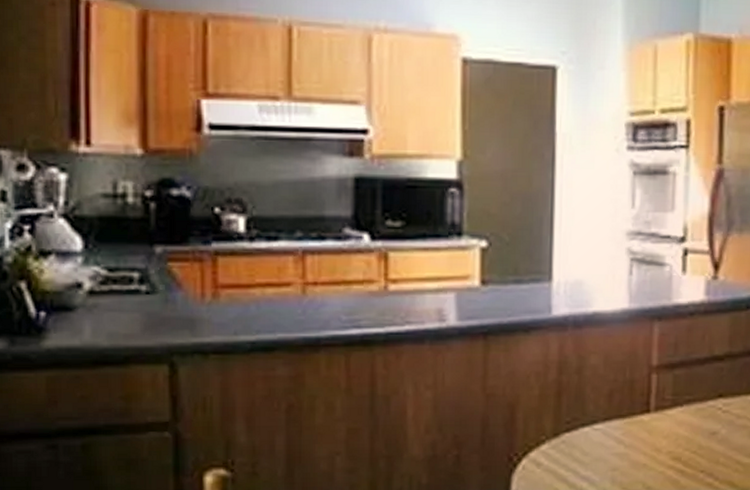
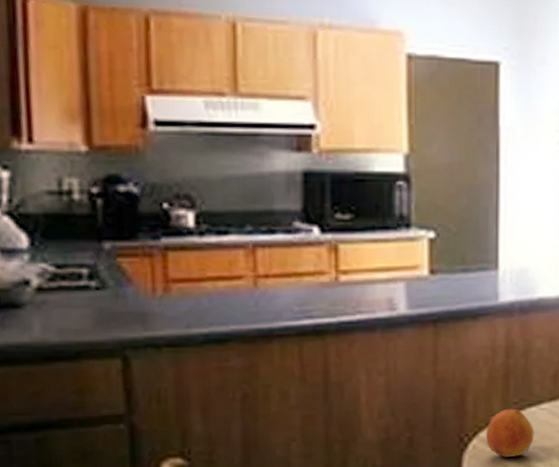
fruit: none [536,428,587,479] -> present [485,408,534,457]

